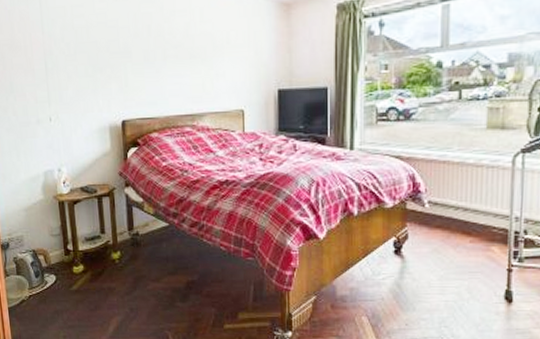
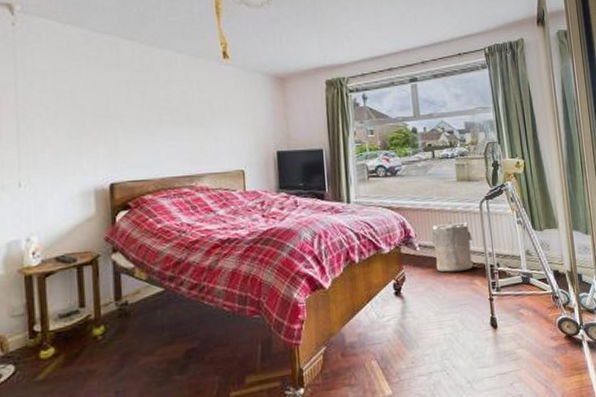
laundry hamper: none [445,177,499,235] -> present [431,221,474,272]

